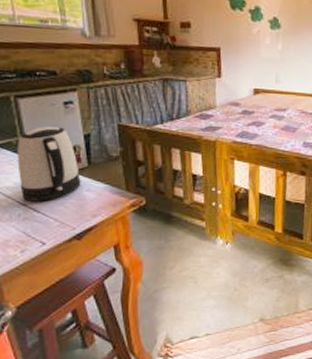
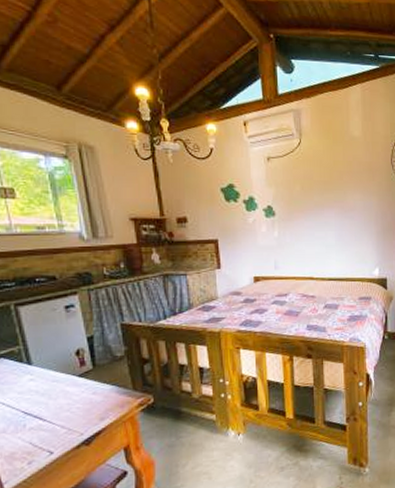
kettle: present [17,126,81,202] -> none [20,331,87,410]

